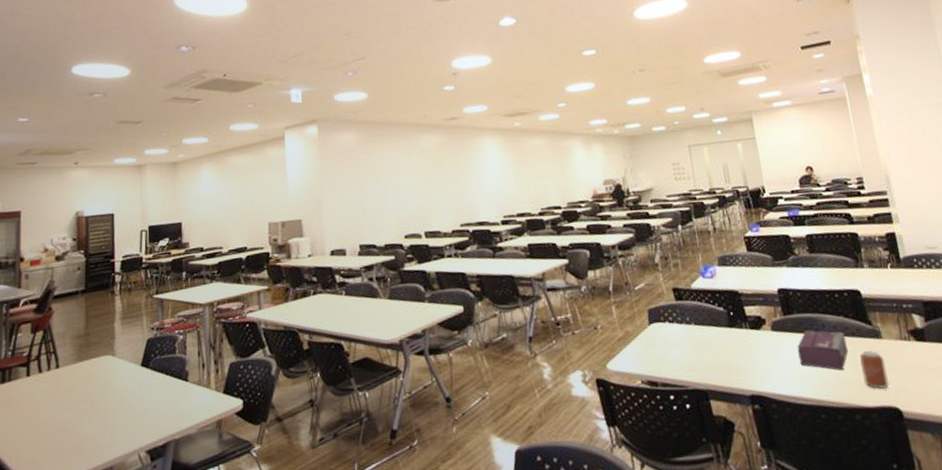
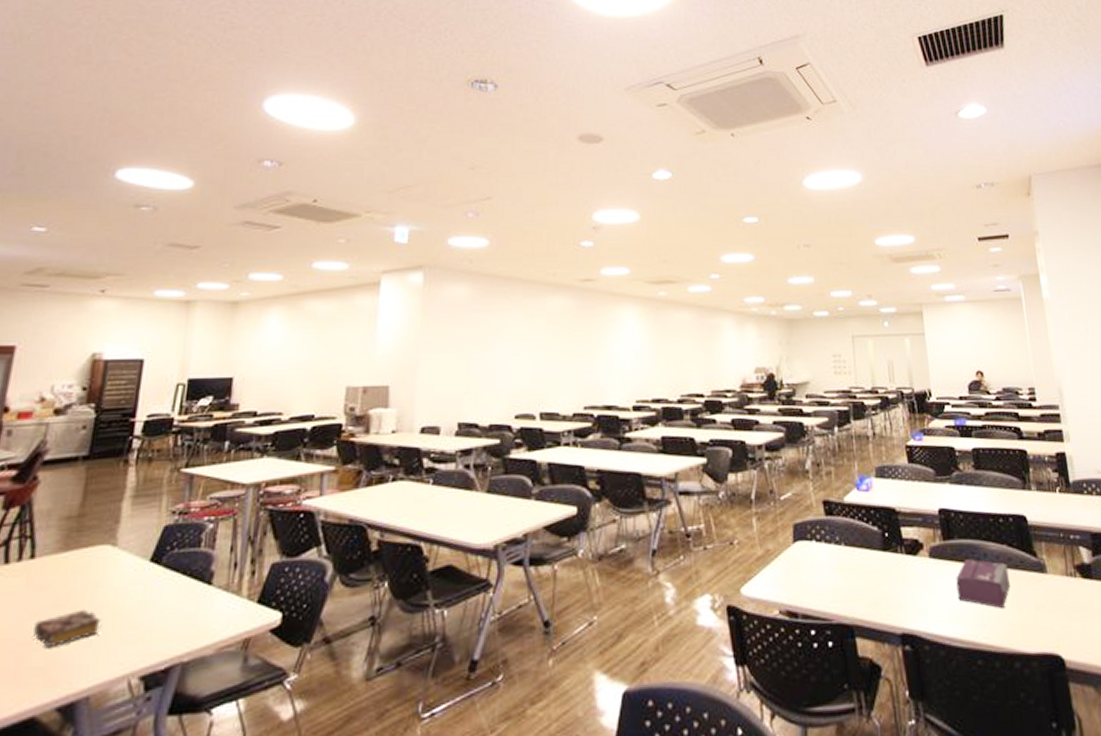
book: none [67,403,113,432] -> present [33,609,101,647]
can: present [860,350,889,389] -> none [1022,585,1052,633]

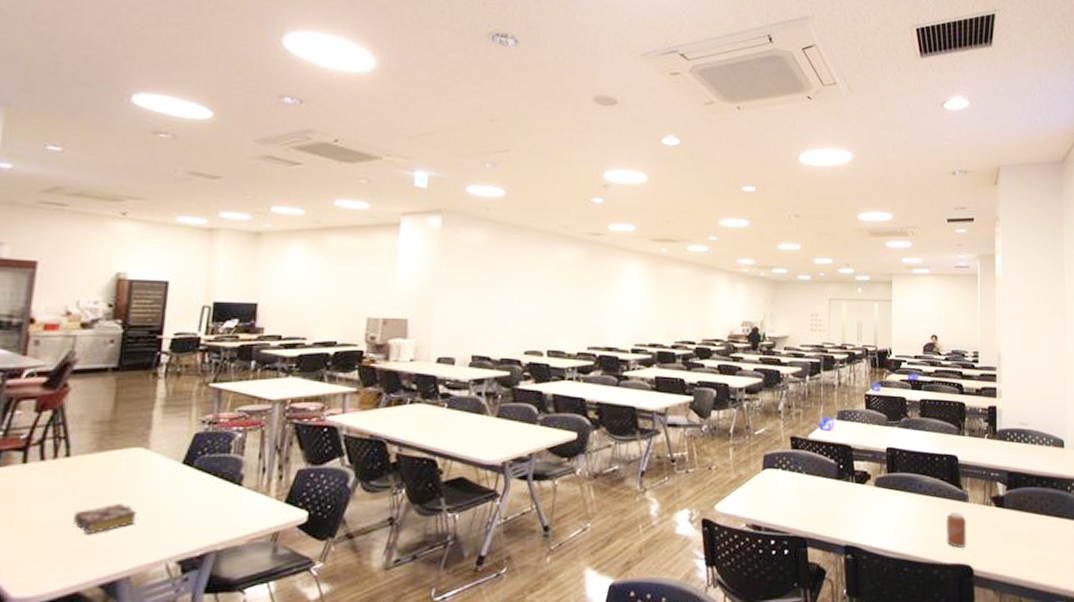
tissue box: present [956,558,1010,608] -> none [894,488,938,528]
can: none [1022,585,1052,633] -> present [945,511,967,548]

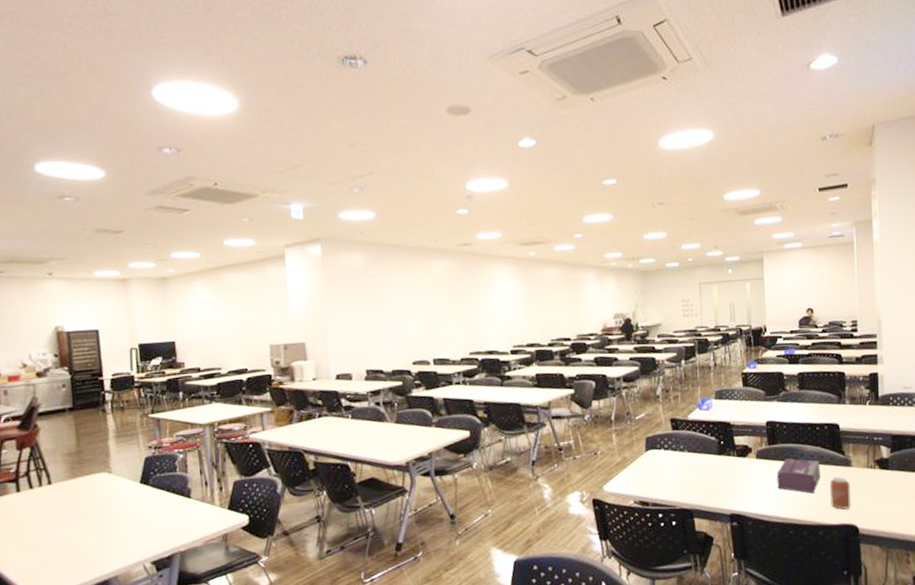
book: present [73,502,137,534] -> none [64,518,114,545]
tissue box: none [894,488,938,528] -> present [777,458,820,493]

